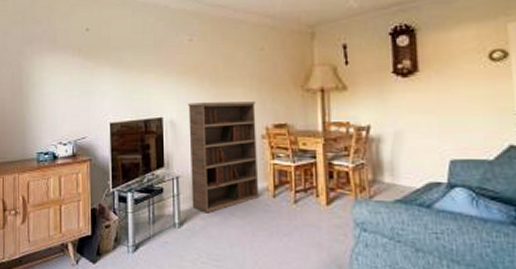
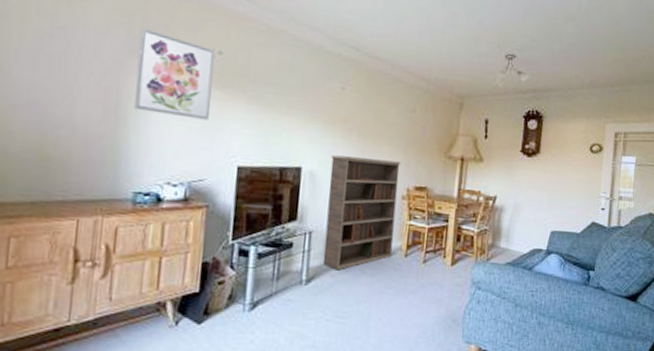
wall art: none [31,22,85,88] -> present [134,28,216,120]

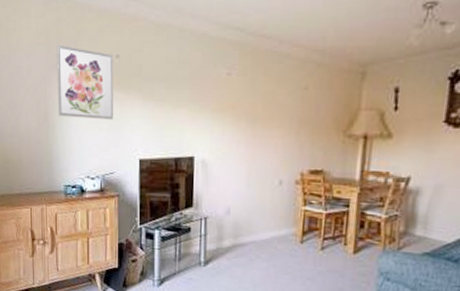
bookshelf: present [322,155,400,271] -> none [218,143,293,254]

